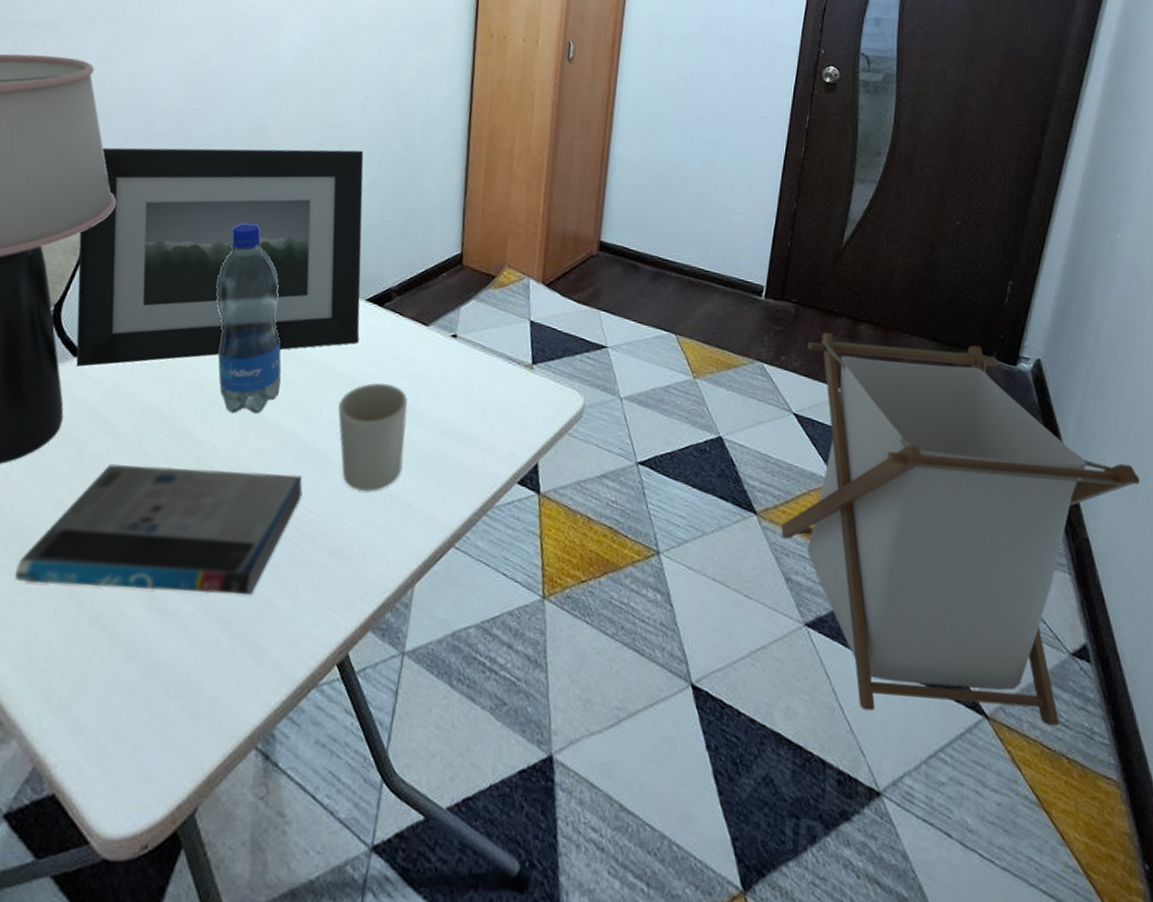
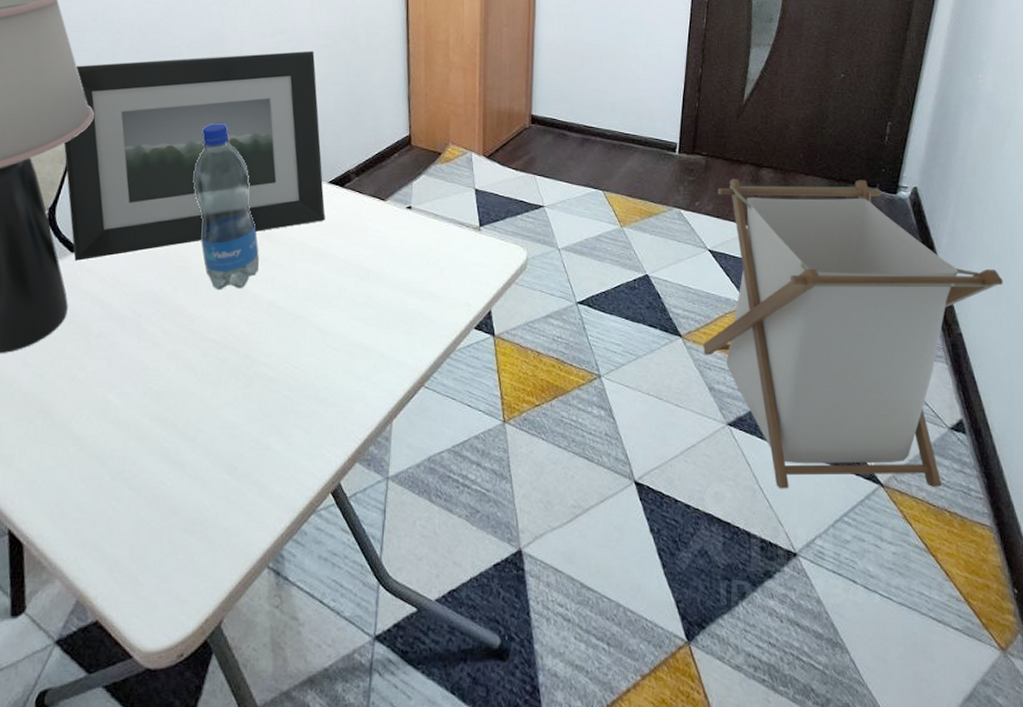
book: present [15,464,303,595] -> none [41,338,288,449]
mug: present [338,383,408,492] -> none [311,253,374,347]

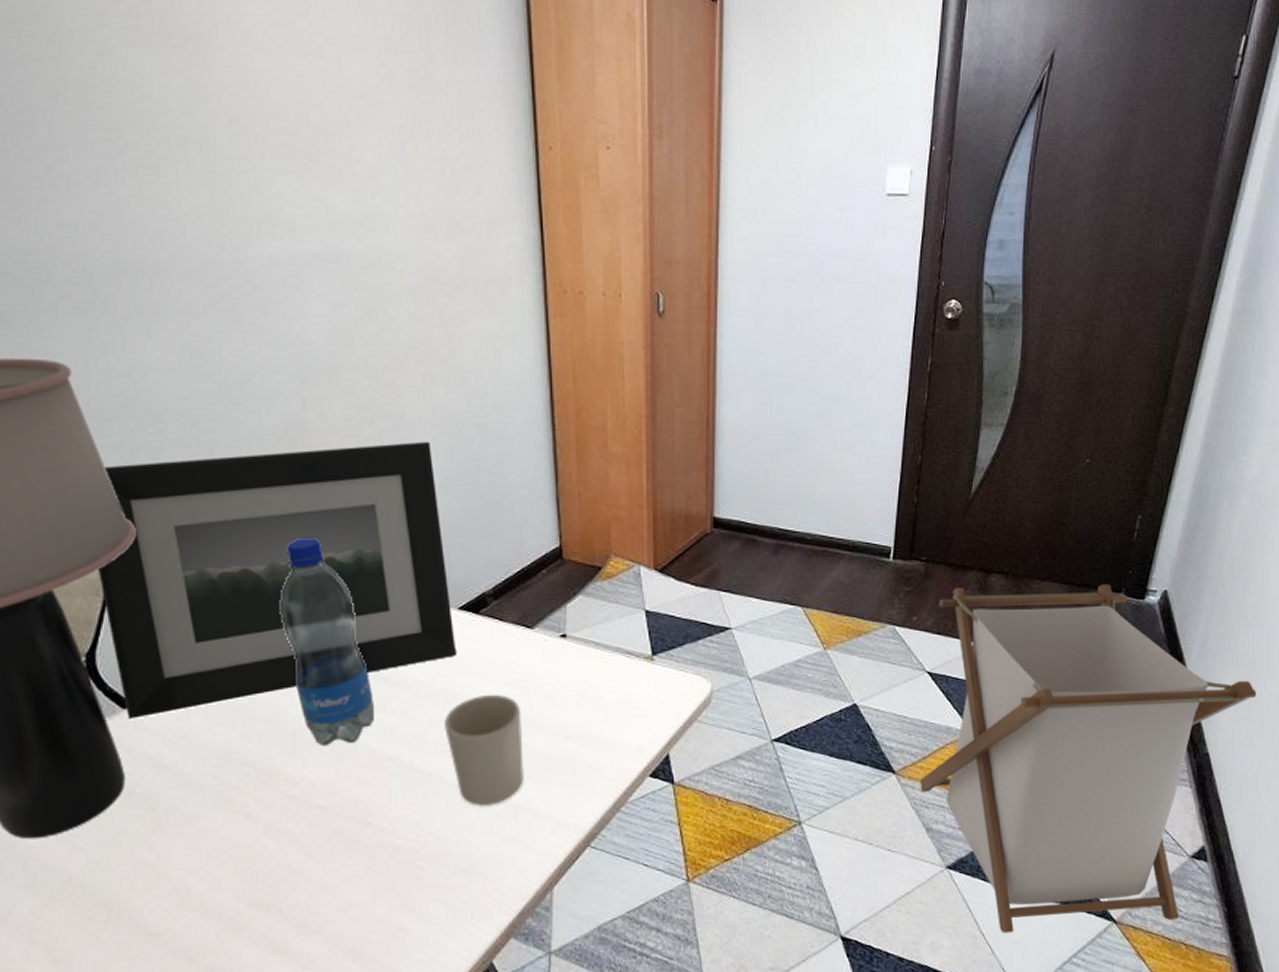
mug: none [311,253,374,347] -> present [443,694,524,806]

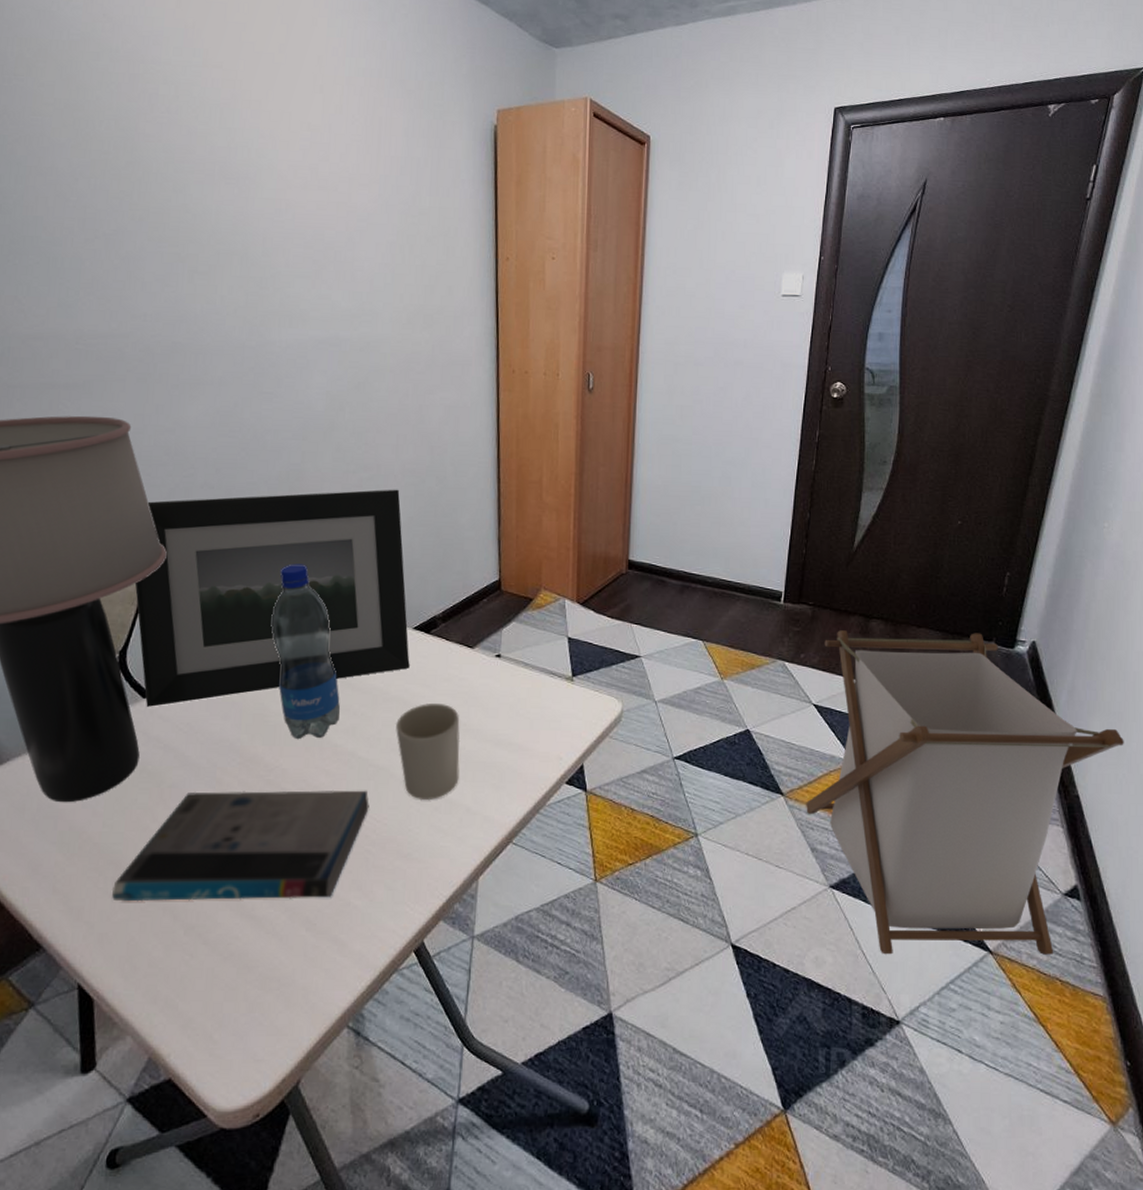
book: none [105,799,418,948] -> present [111,790,369,902]

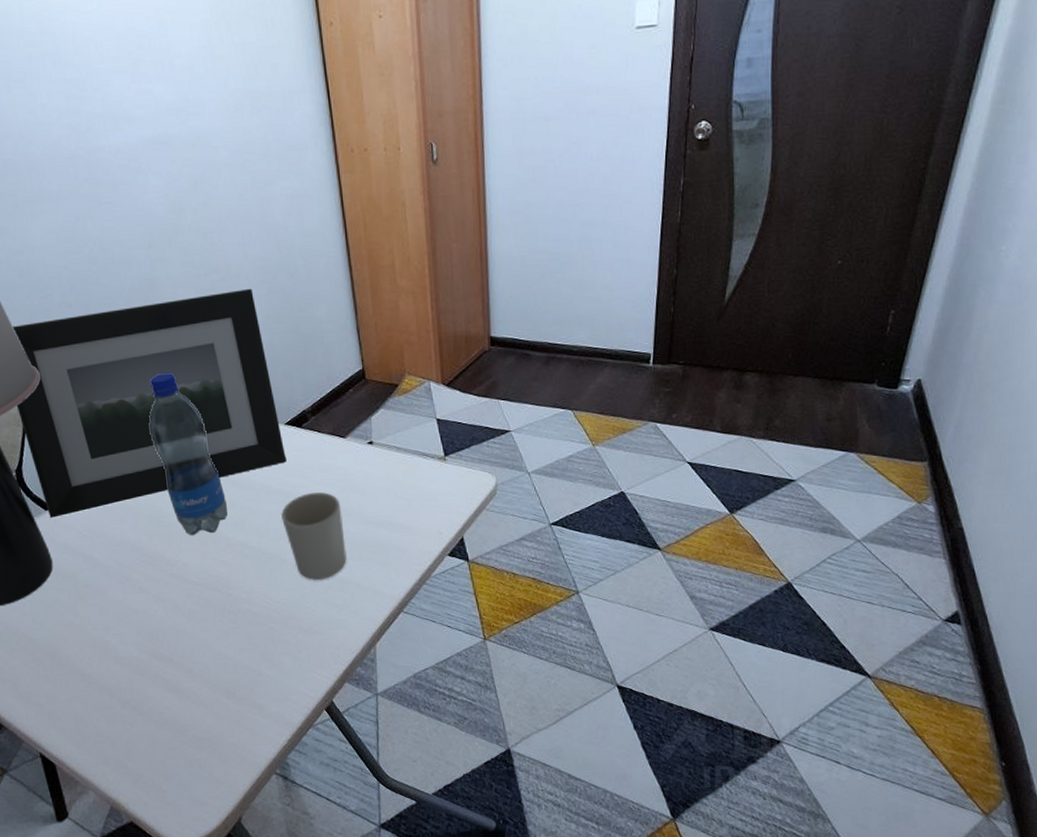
book: present [111,790,369,902] -> none [52,576,267,686]
laundry basket: present [806,630,1124,955] -> none [684,376,1013,685]

